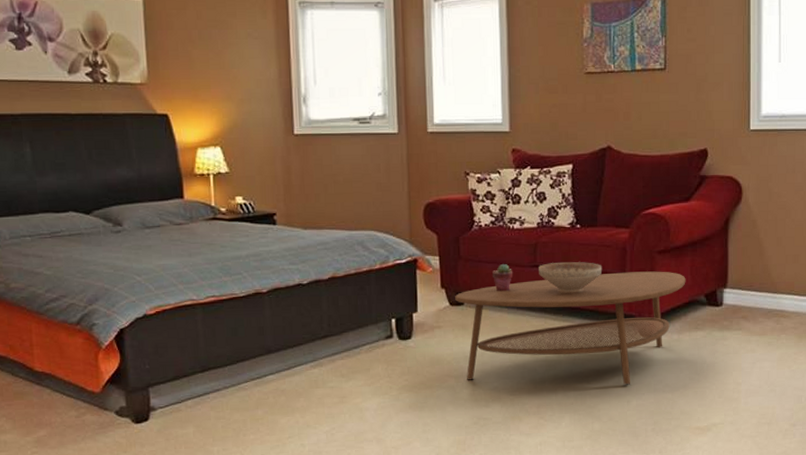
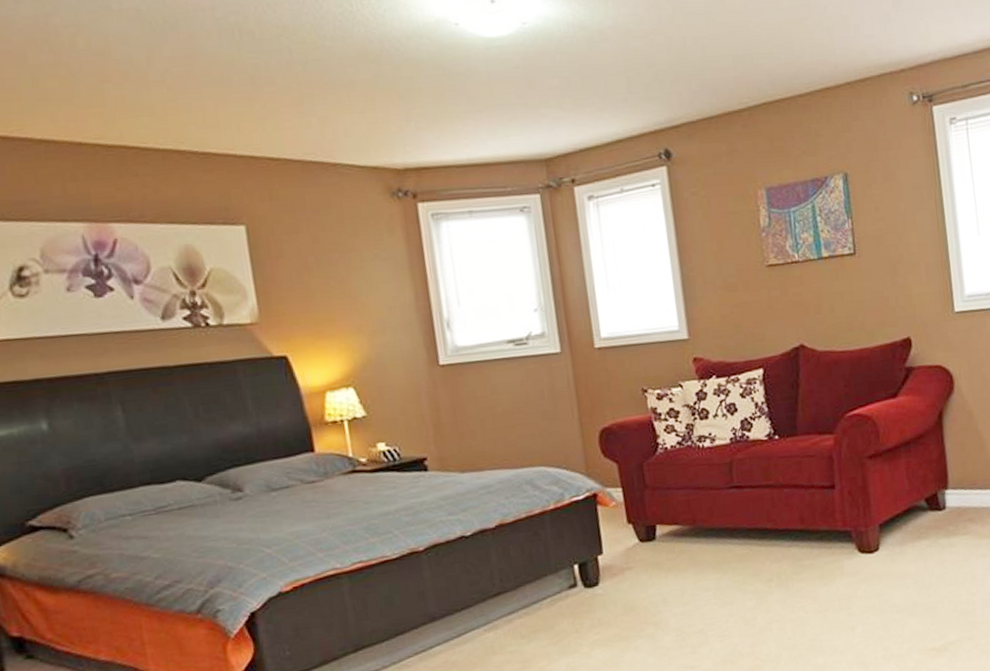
coffee table: present [455,271,686,385] -> none [644,477,903,626]
potted succulent: present [492,263,513,292] -> none [685,488,709,521]
decorative bowl: present [539,261,603,294] -> none [736,476,809,515]

